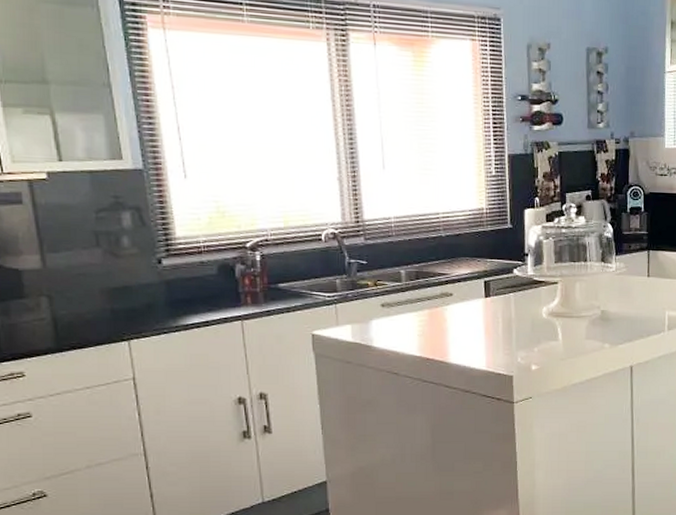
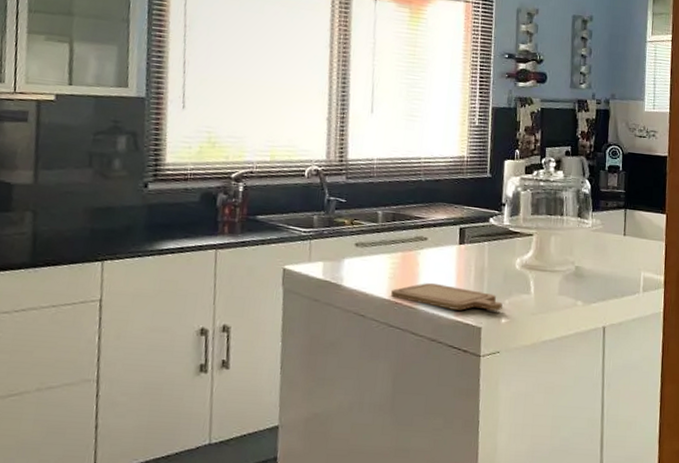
chopping board: none [422,337,532,361] -> present [391,282,503,311]

